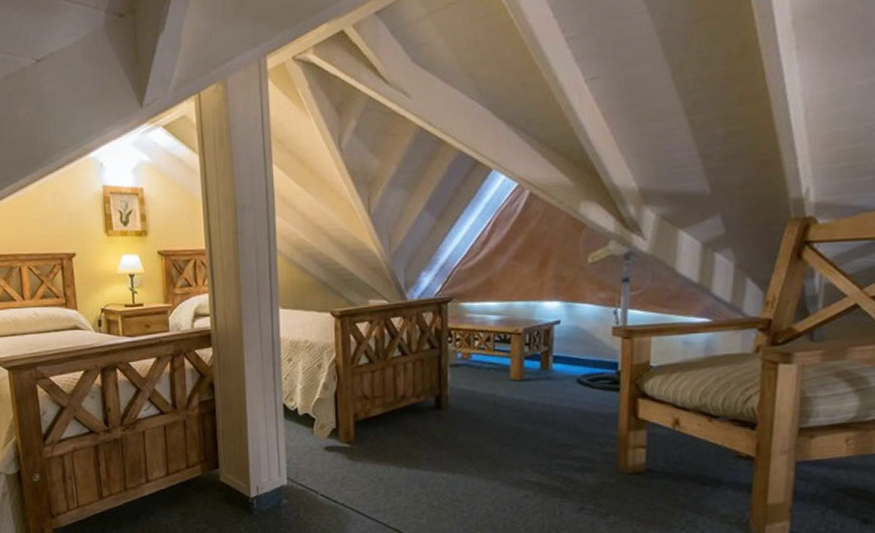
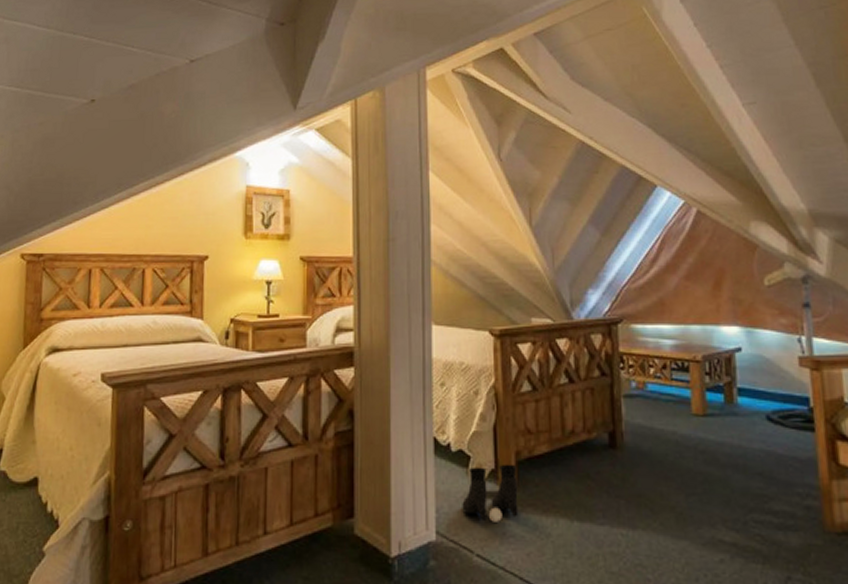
boots: none [308,424,356,470] -> present [462,464,519,522]

